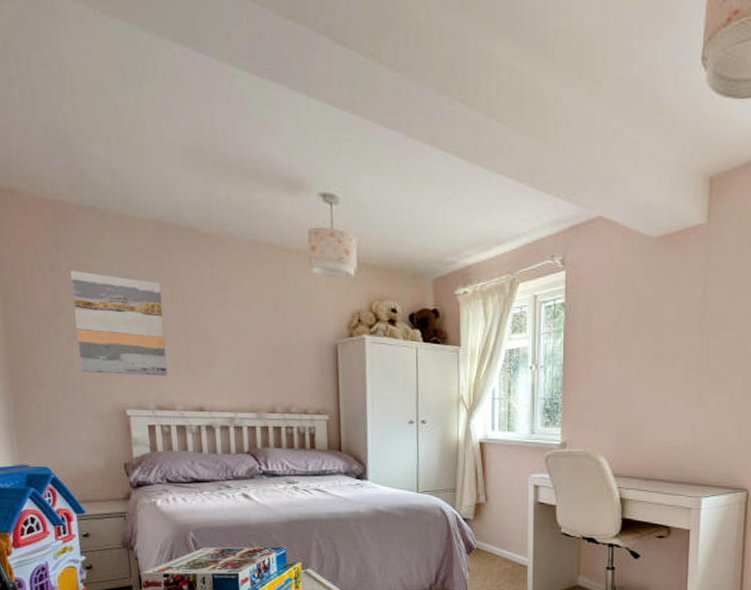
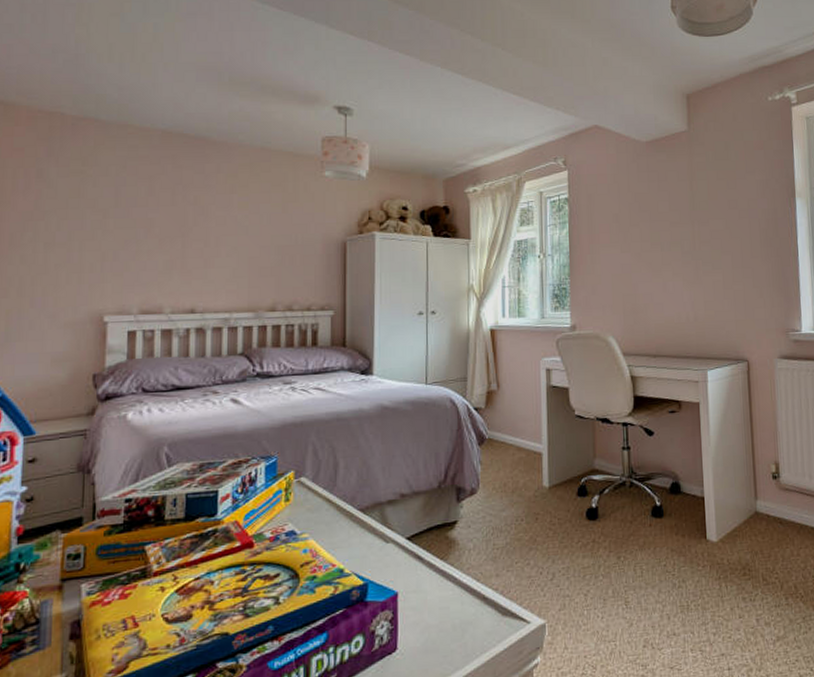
wall art: present [70,270,168,376] -> none [55,177,160,280]

